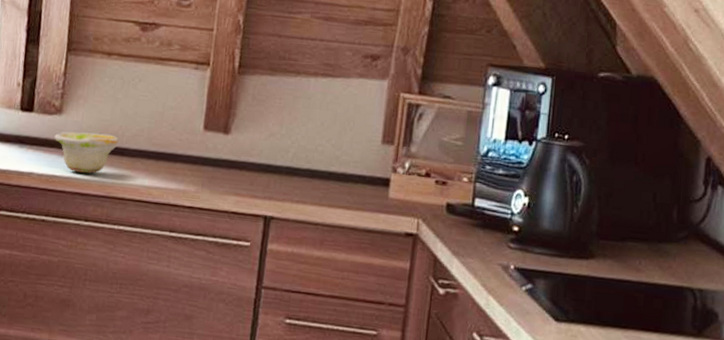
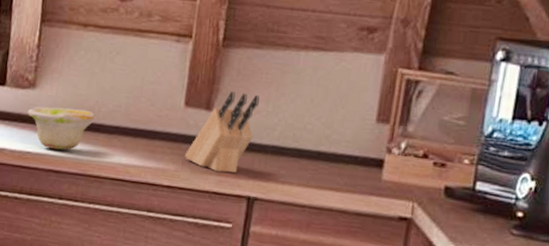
knife block: none [204,115,274,194] -> present [185,91,260,174]

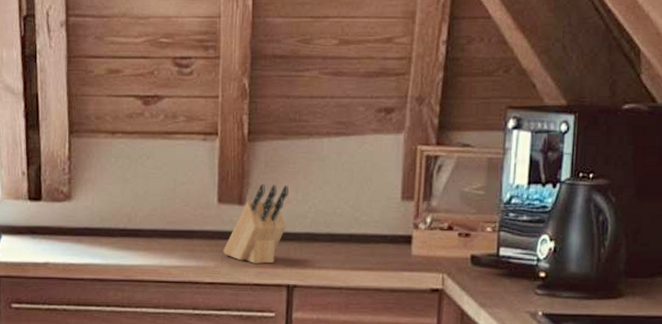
bowl: present [27,106,95,151] -> none [66,216,132,259]

